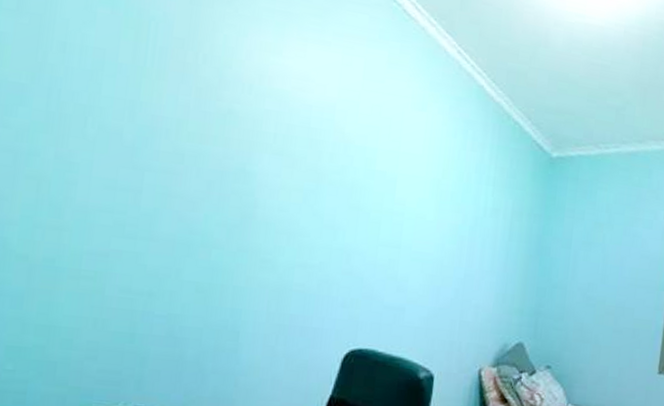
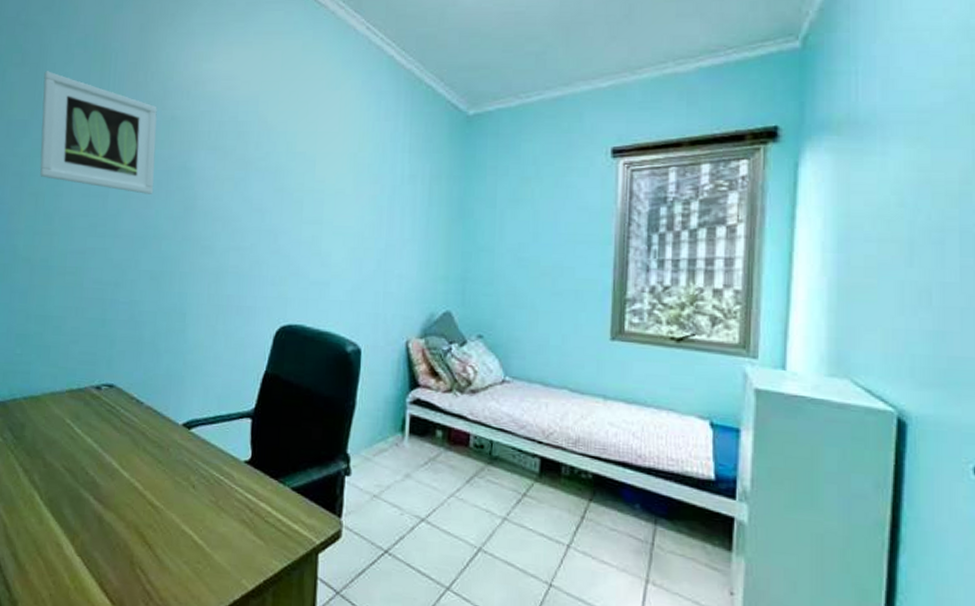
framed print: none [43,26,210,196] -> present [40,71,157,194]

